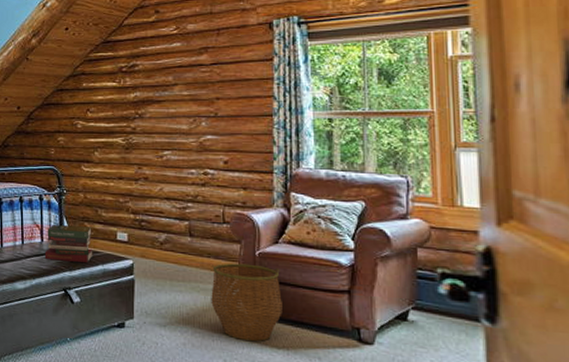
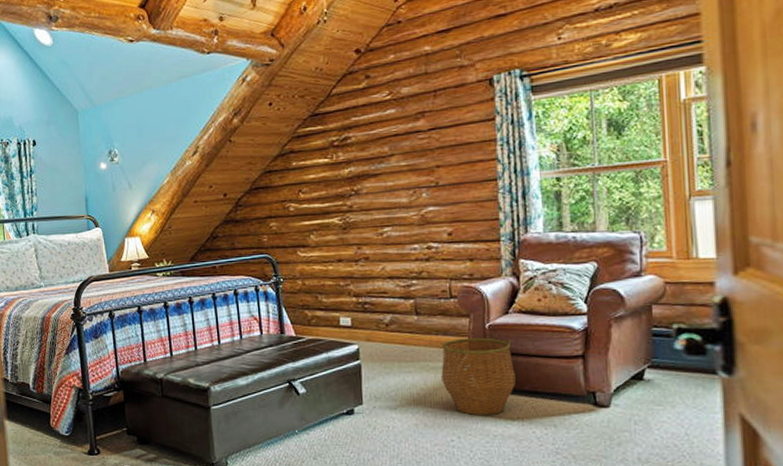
books: present [44,225,93,264] -> none [265,314,317,353]

